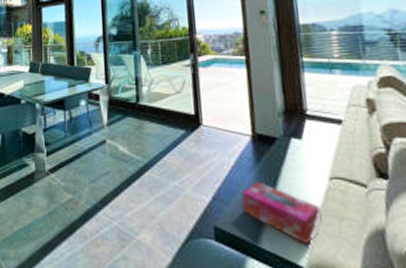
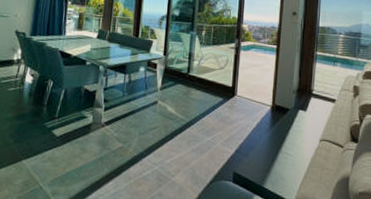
tissue box: present [241,182,322,245] -> none [256,140,310,187]

